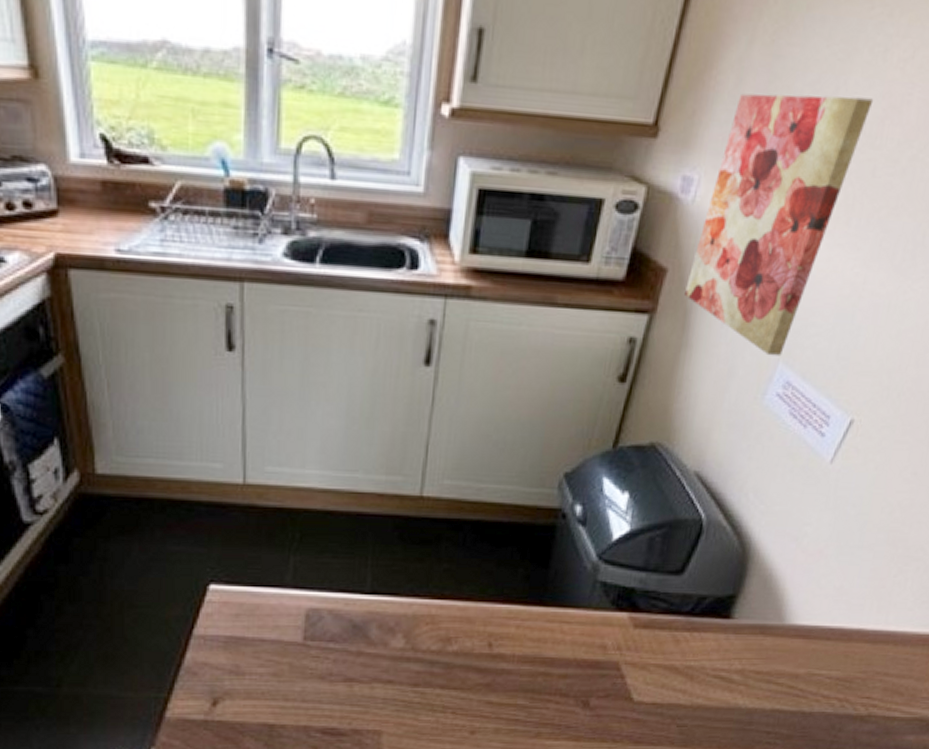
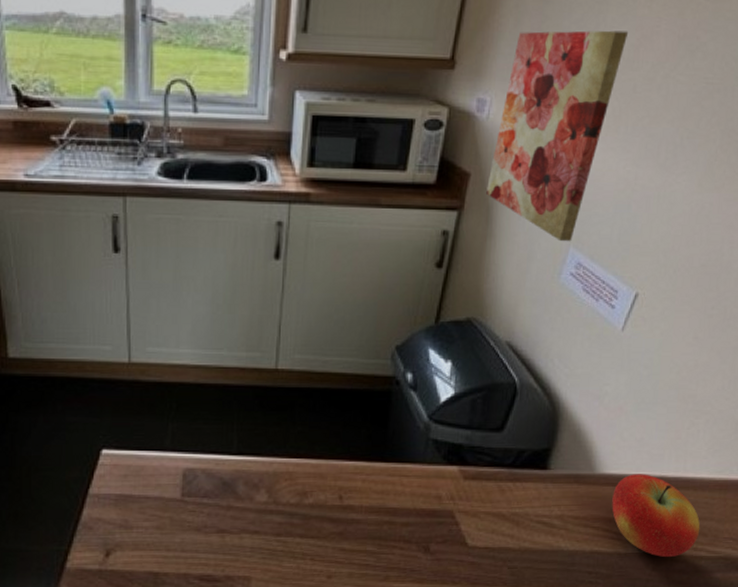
apple: none [800,626,897,717] -> present [612,474,701,557]

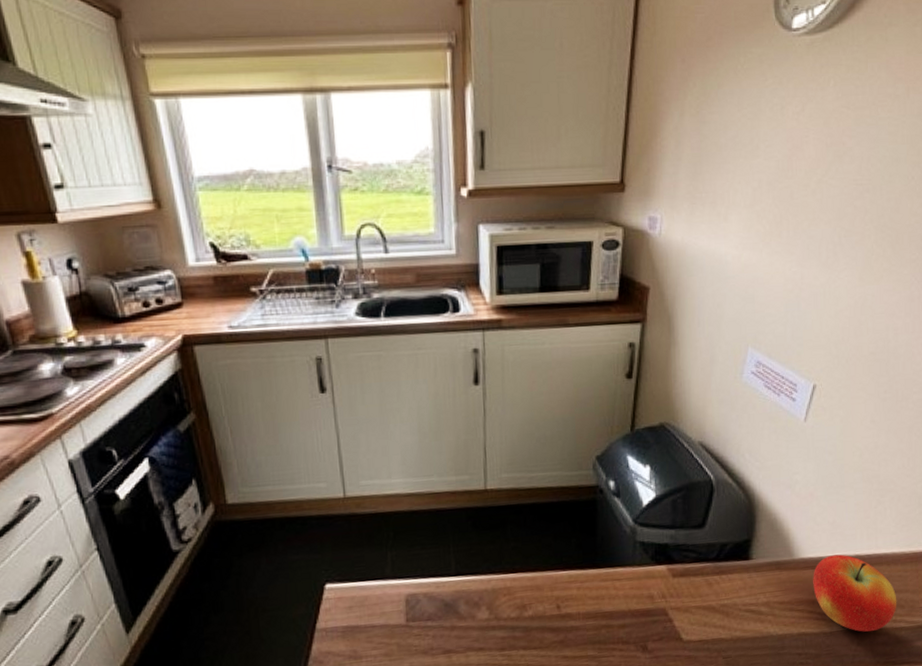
wall art: present [486,30,629,242] -> none [666,143,781,343]

